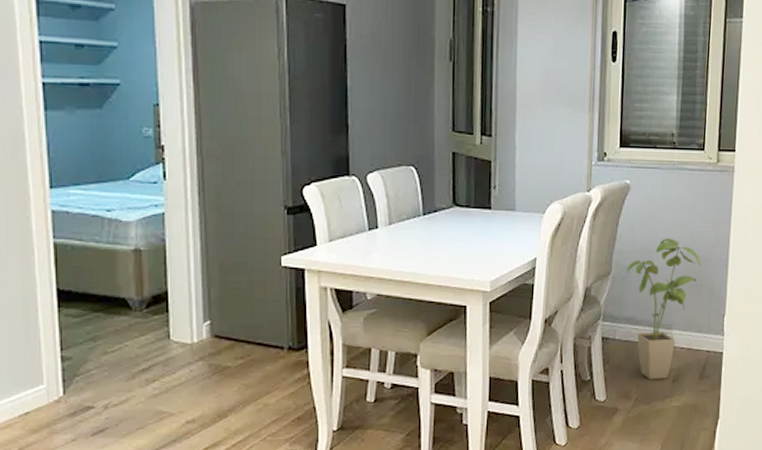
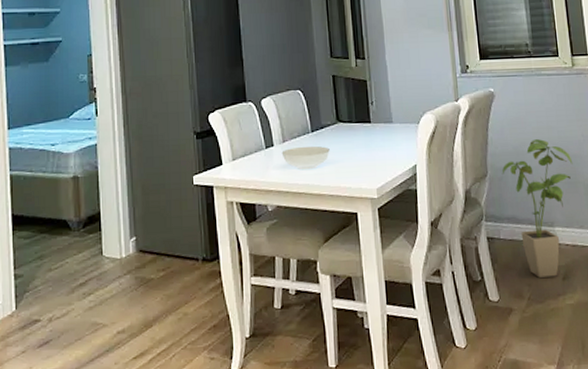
bowl: none [386,230,442,257] -> present [281,145,330,171]

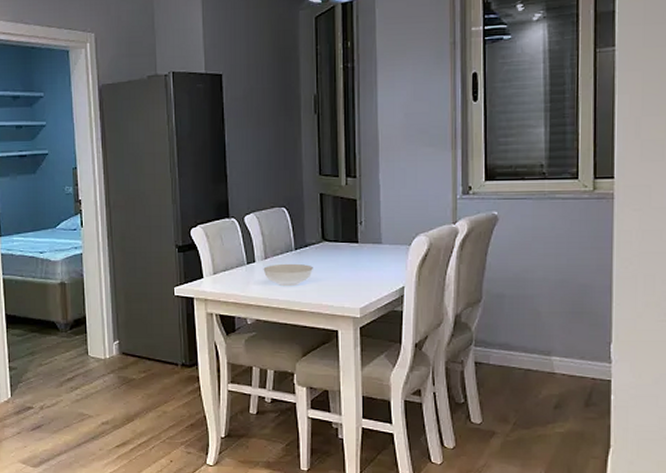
house plant: present [502,139,573,278] -> none [498,266,581,405]

